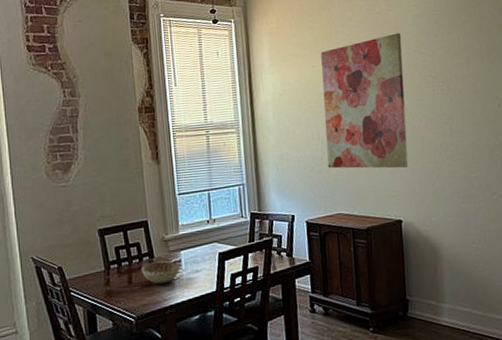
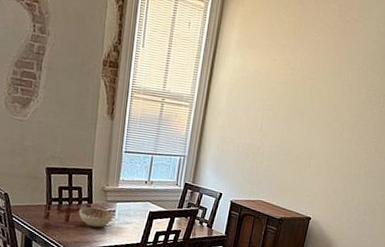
wall art: present [320,33,409,169] -> none [262,46,362,173]

